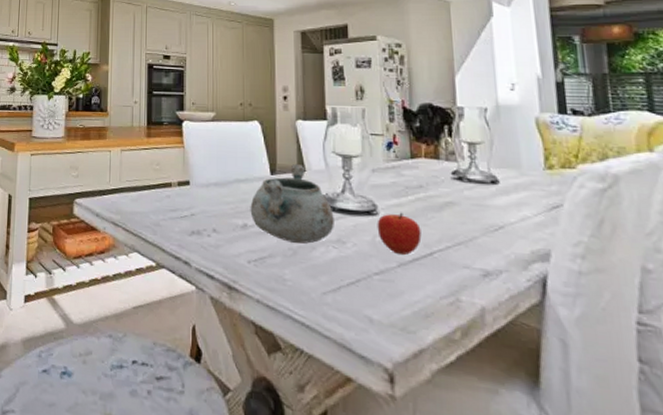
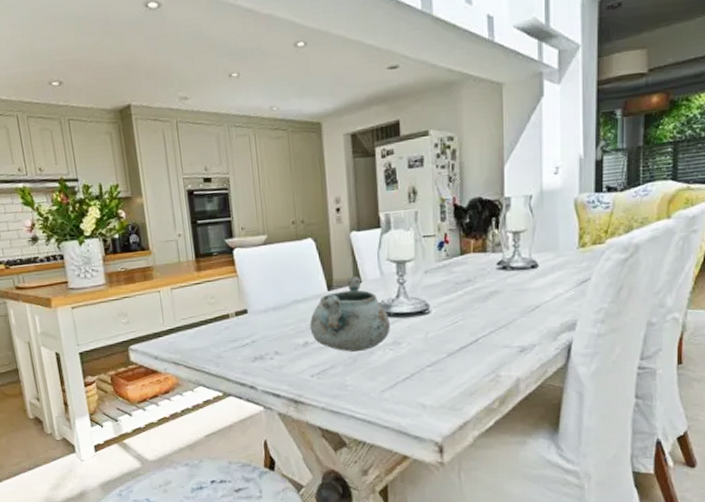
fruit: present [377,212,422,256] -> none [429,307,469,346]

